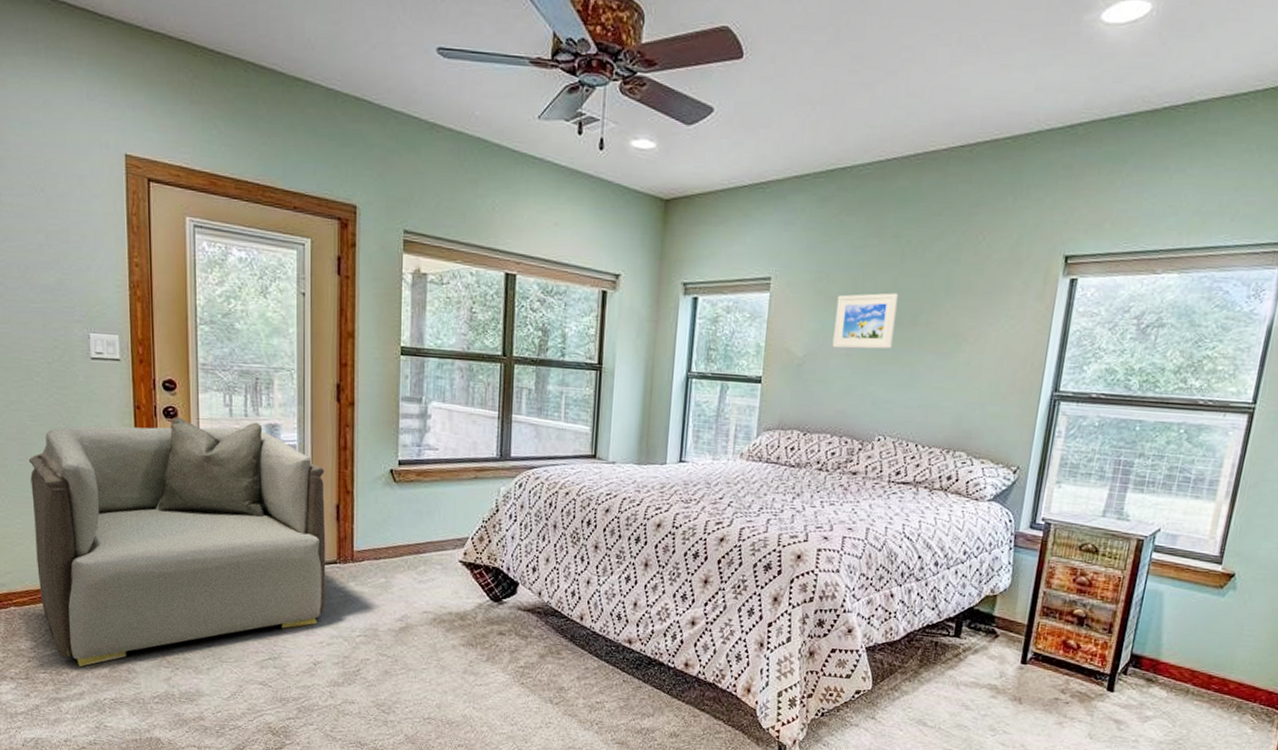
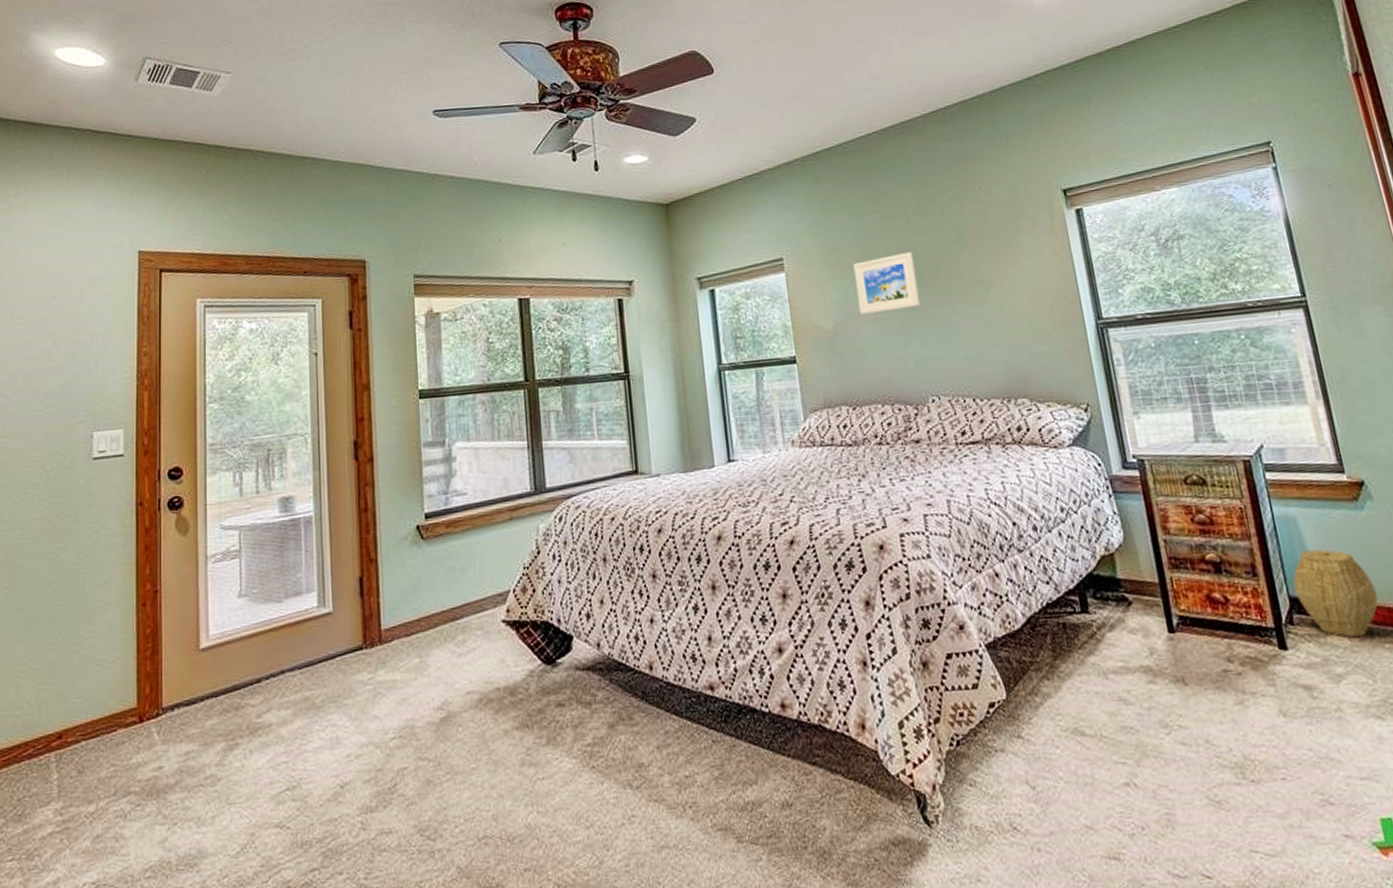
armchair: present [28,416,326,666] -> none [15,498,352,843]
woven basket: none [1138,620,1206,692] -> present [1292,549,1378,637]

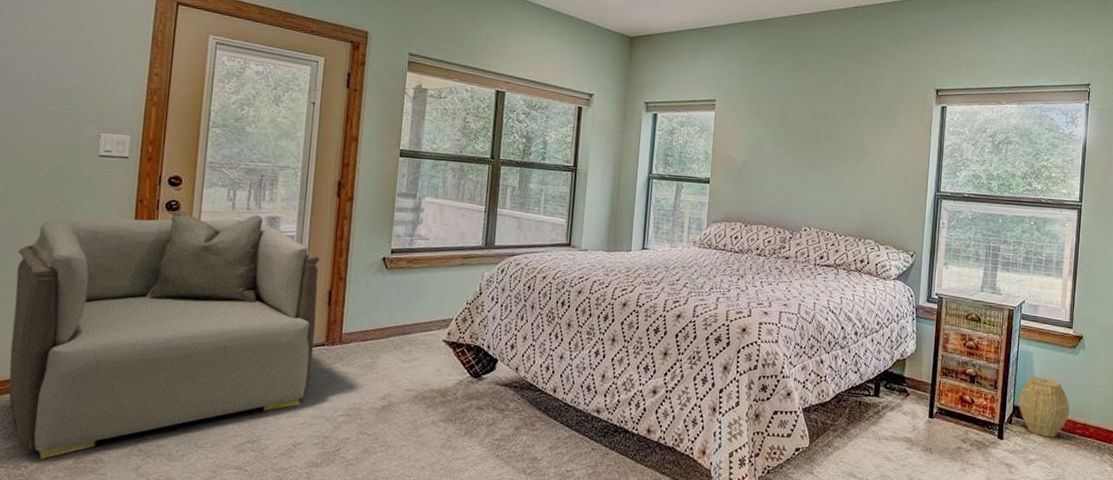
armchair: none [15,498,352,843] -> present [8,210,320,459]
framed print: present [853,251,921,315] -> none [765,114,816,158]

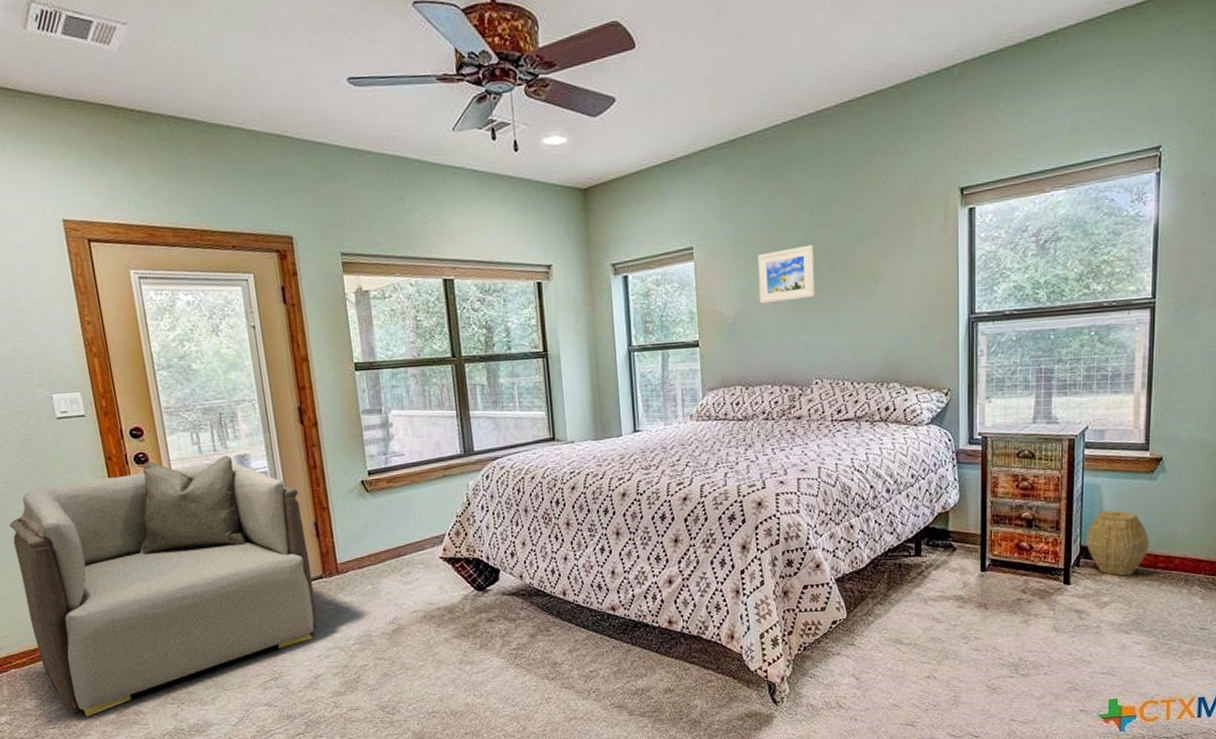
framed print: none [765,114,816,158] -> present [757,244,816,304]

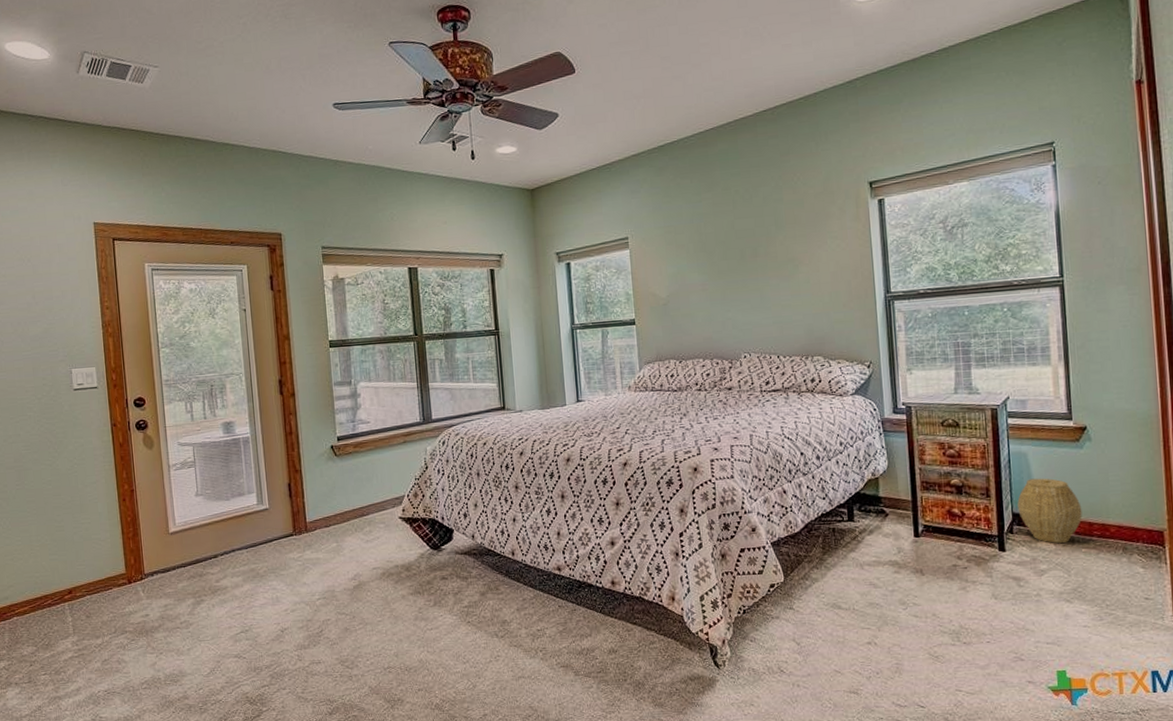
armchair: present [9,455,318,716] -> none [25,422,287,664]
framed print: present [757,244,816,304] -> none [686,233,741,286]

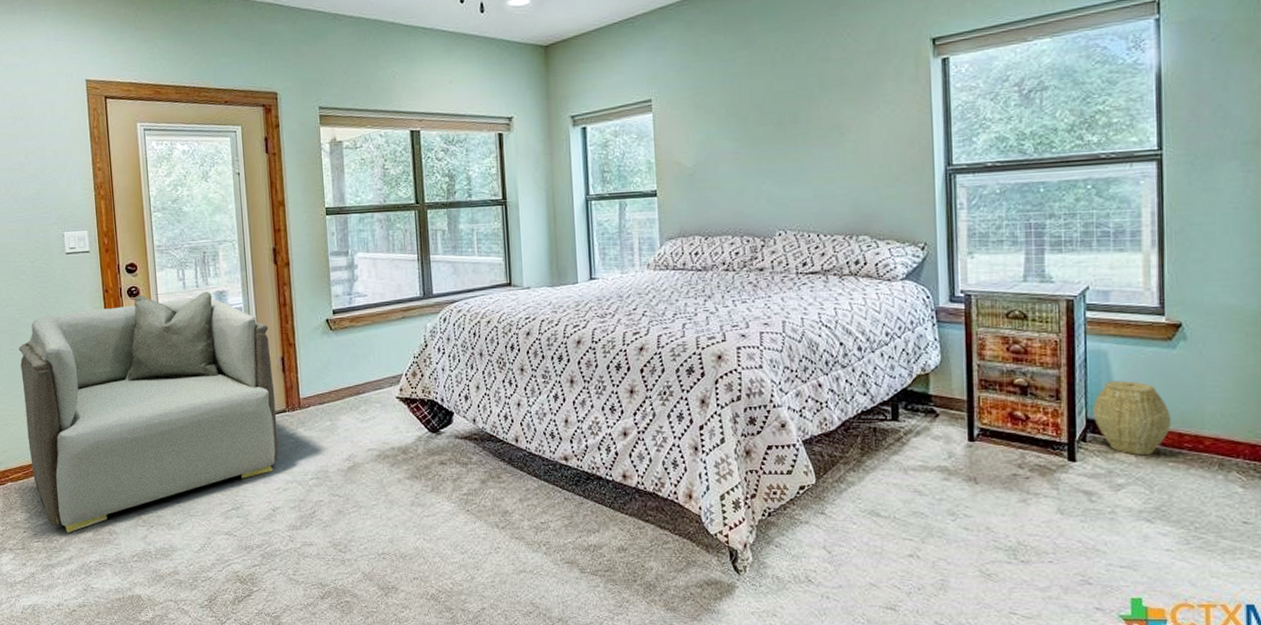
armchair: none [25,422,287,664] -> present [18,291,279,532]

